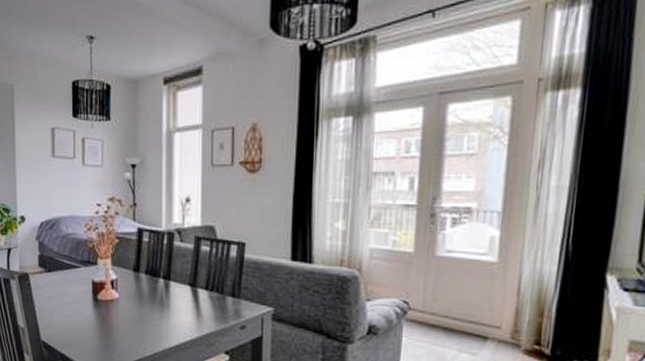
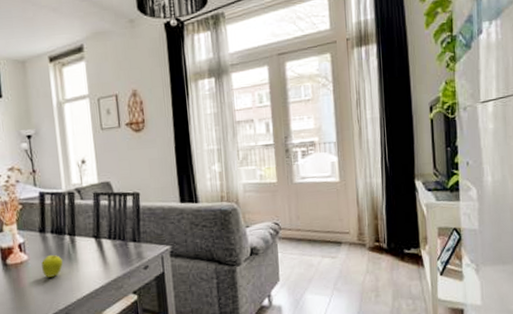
fruit: none [132,296,154,321] -> present [42,254,63,278]

